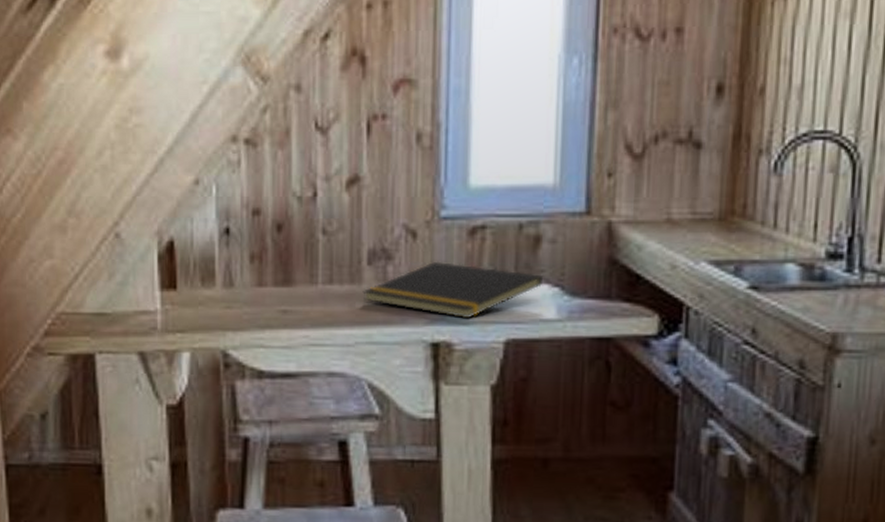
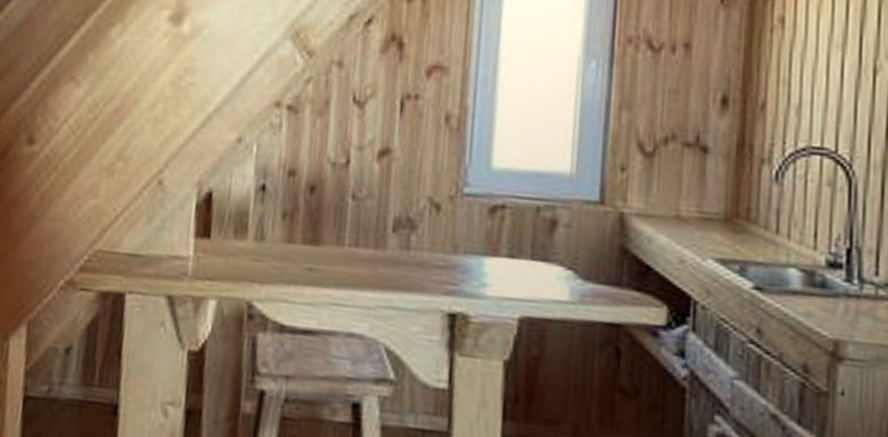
notepad: present [363,261,544,319] -> none [386,234,558,293]

